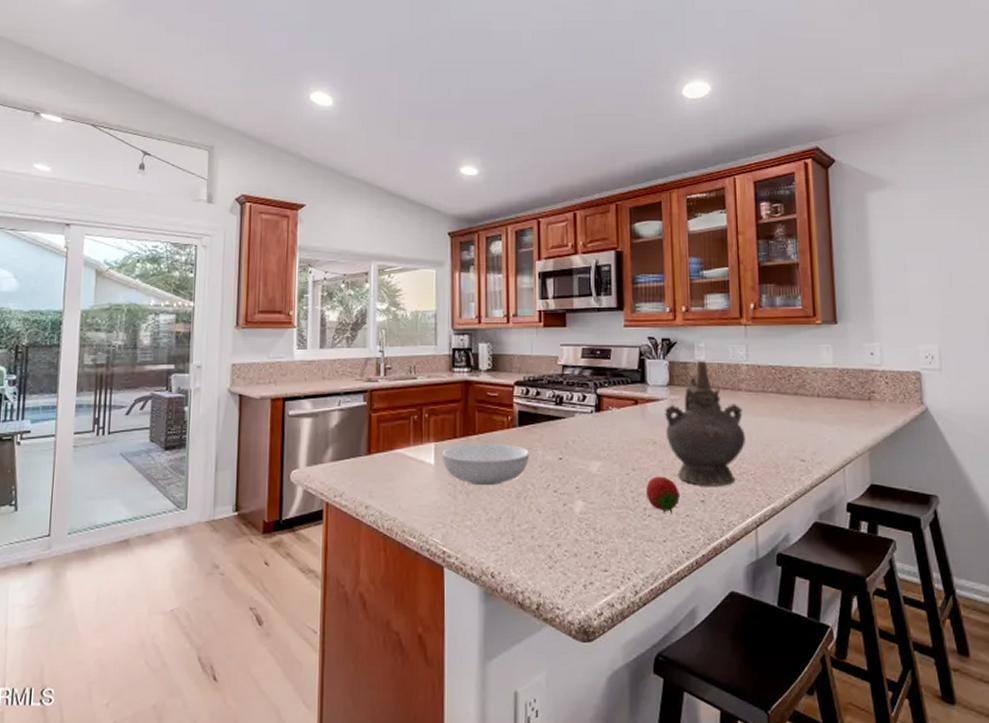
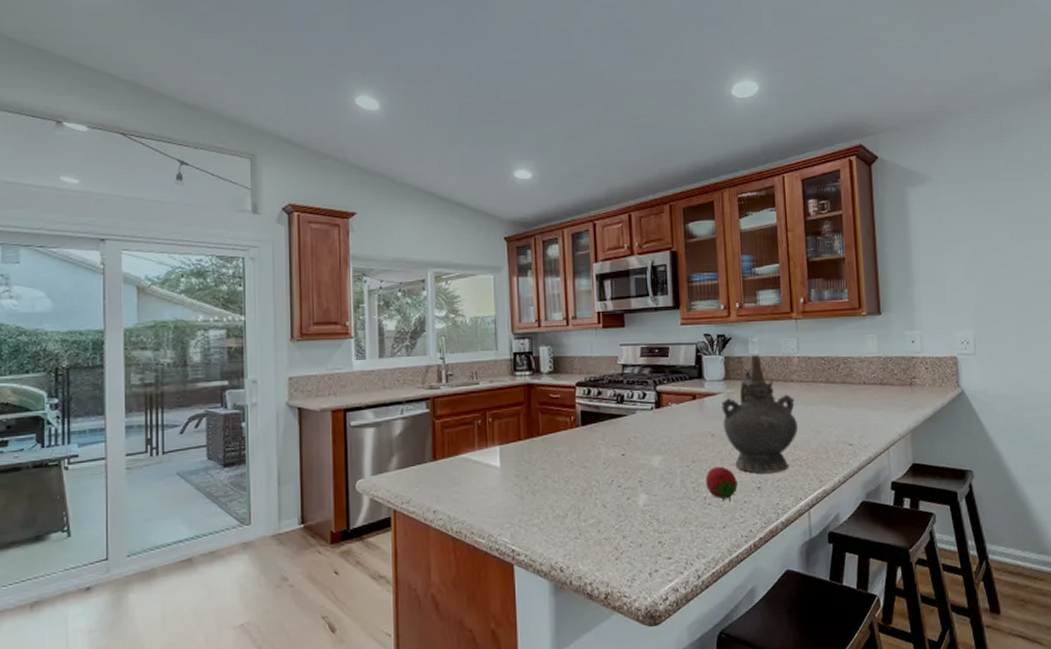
serving bowl: present [442,443,529,486] -> none [507,443,593,485]

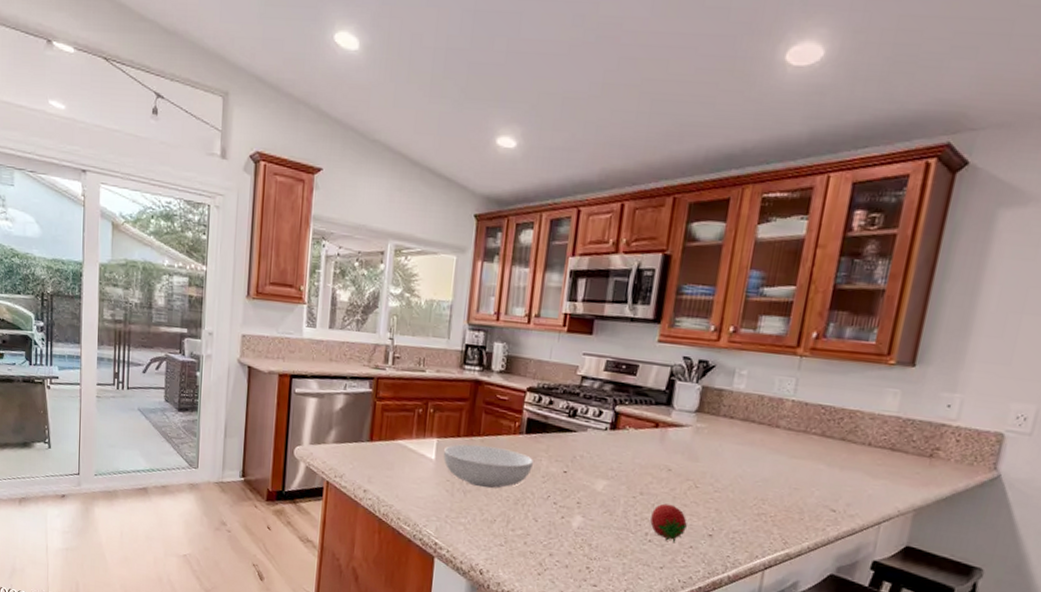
serving bowl: none [507,443,593,485] -> present [443,444,533,489]
ceremonial vessel: present [720,355,798,473] -> none [683,390,777,524]

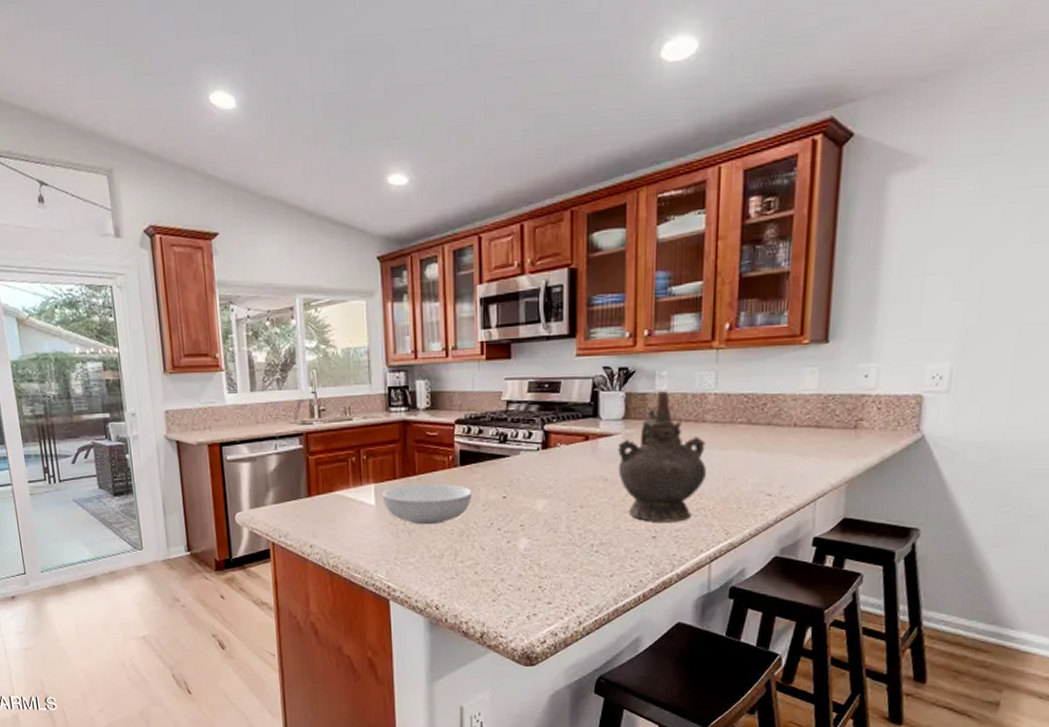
fruit: present [650,503,688,543] -> none [594,513,631,550]
ceremonial vessel: none [683,390,777,524] -> present [617,391,706,522]

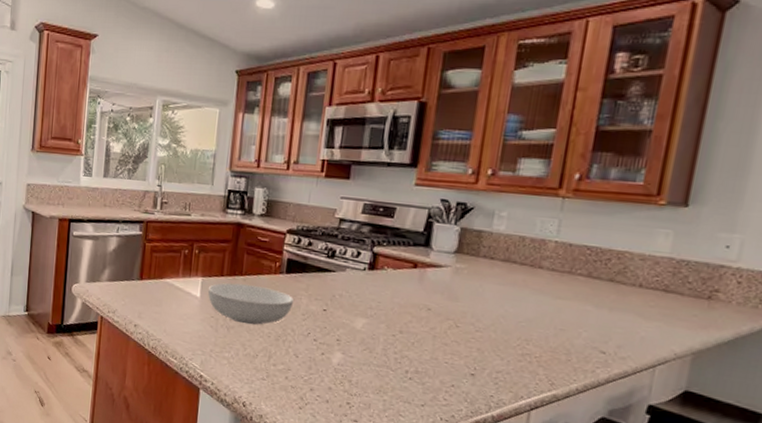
ceremonial vessel: present [617,391,706,522] -> none [443,231,540,364]

